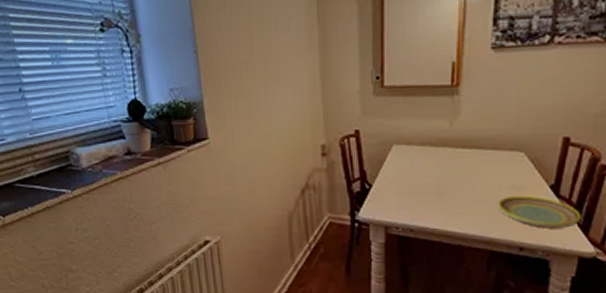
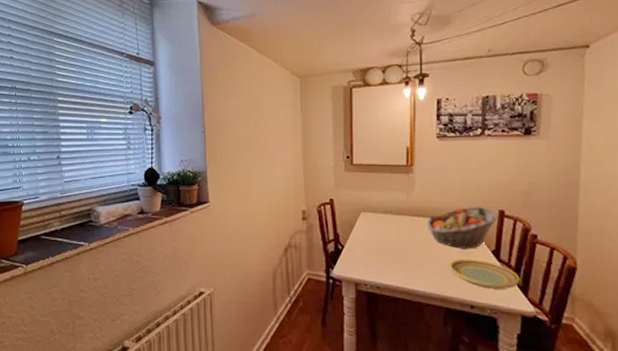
fruit basket: none [472,133,563,184] -> present [426,206,499,249]

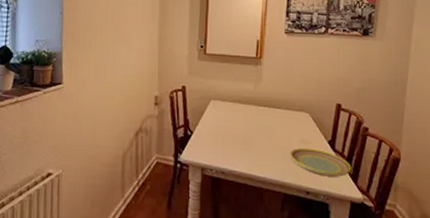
fruit basket: present [426,206,499,249] -> none [271,99,336,139]

